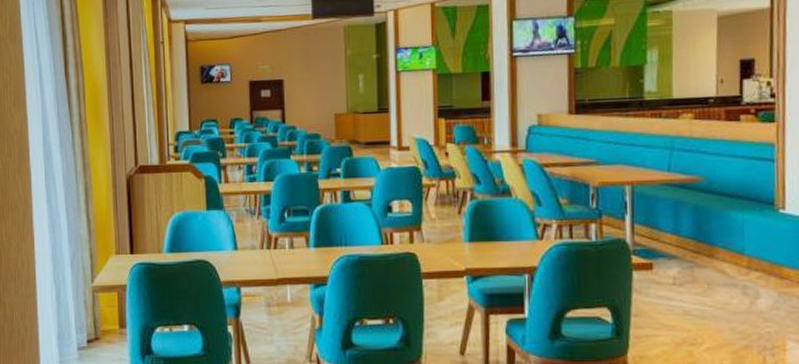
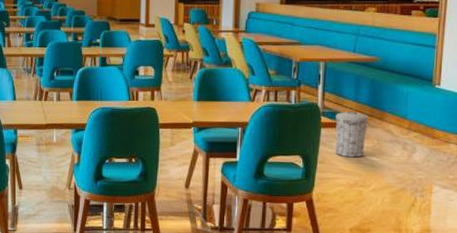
trash can: none [651,247,694,308] -> present [336,111,368,158]

